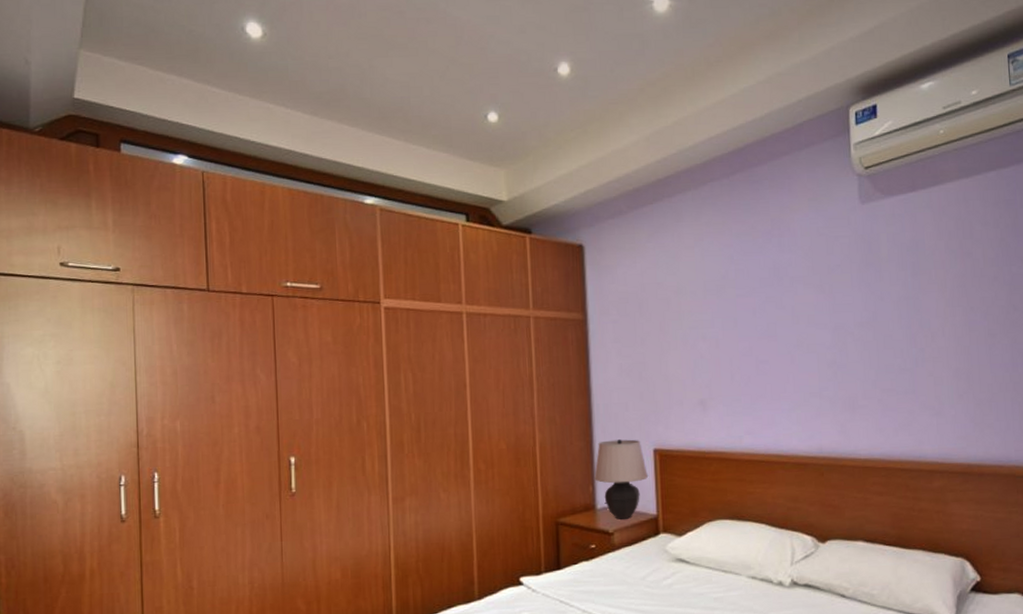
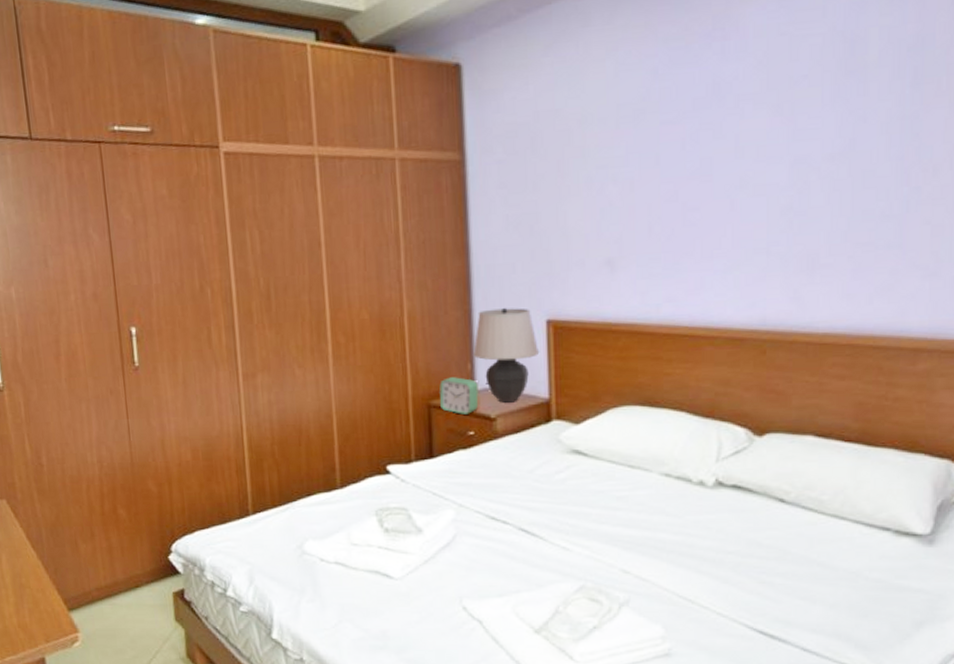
alarm clock: none [565,498,599,530] -> present [439,377,479,414]

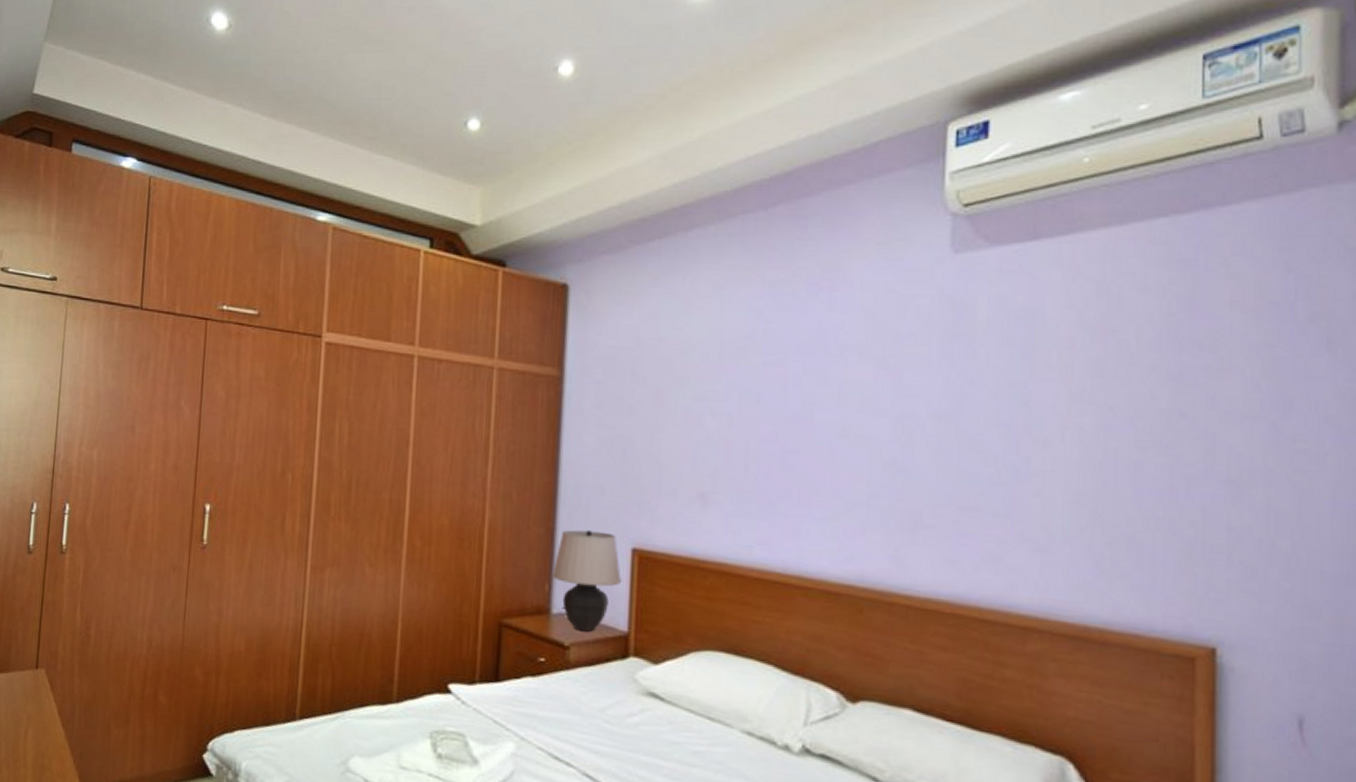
alarm clock: present [439,377,479,414] -> none [511,596,554,639]

